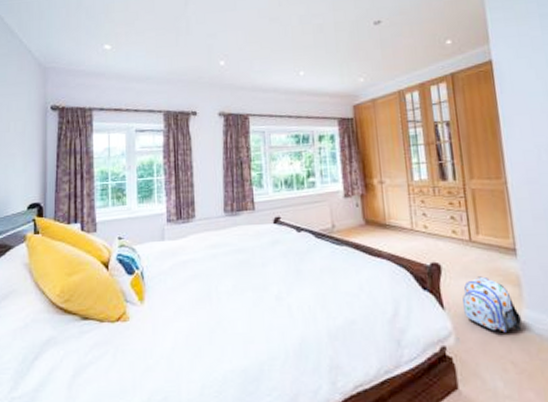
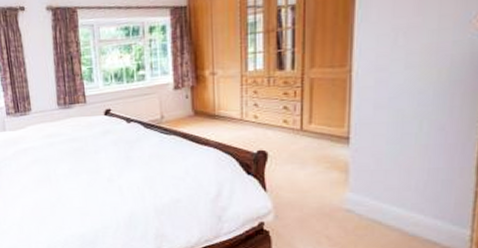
backpack: present [462,276,522,333] -> none [286,163,344,212]

